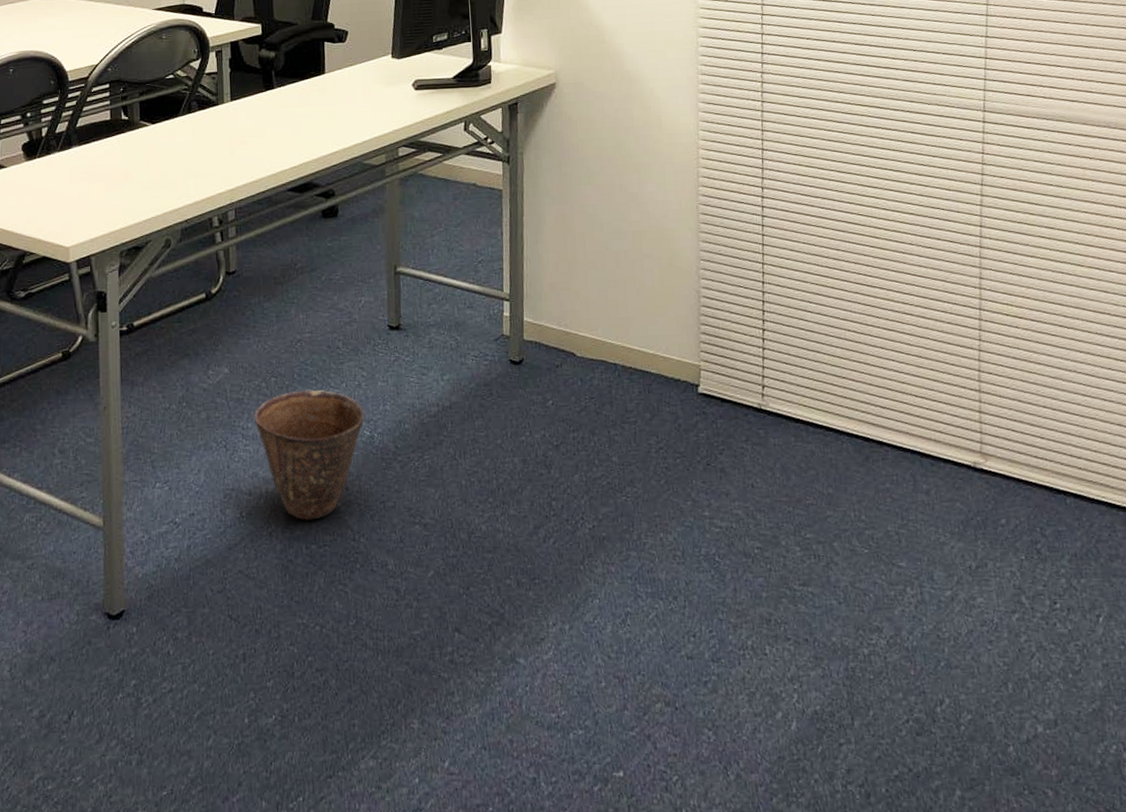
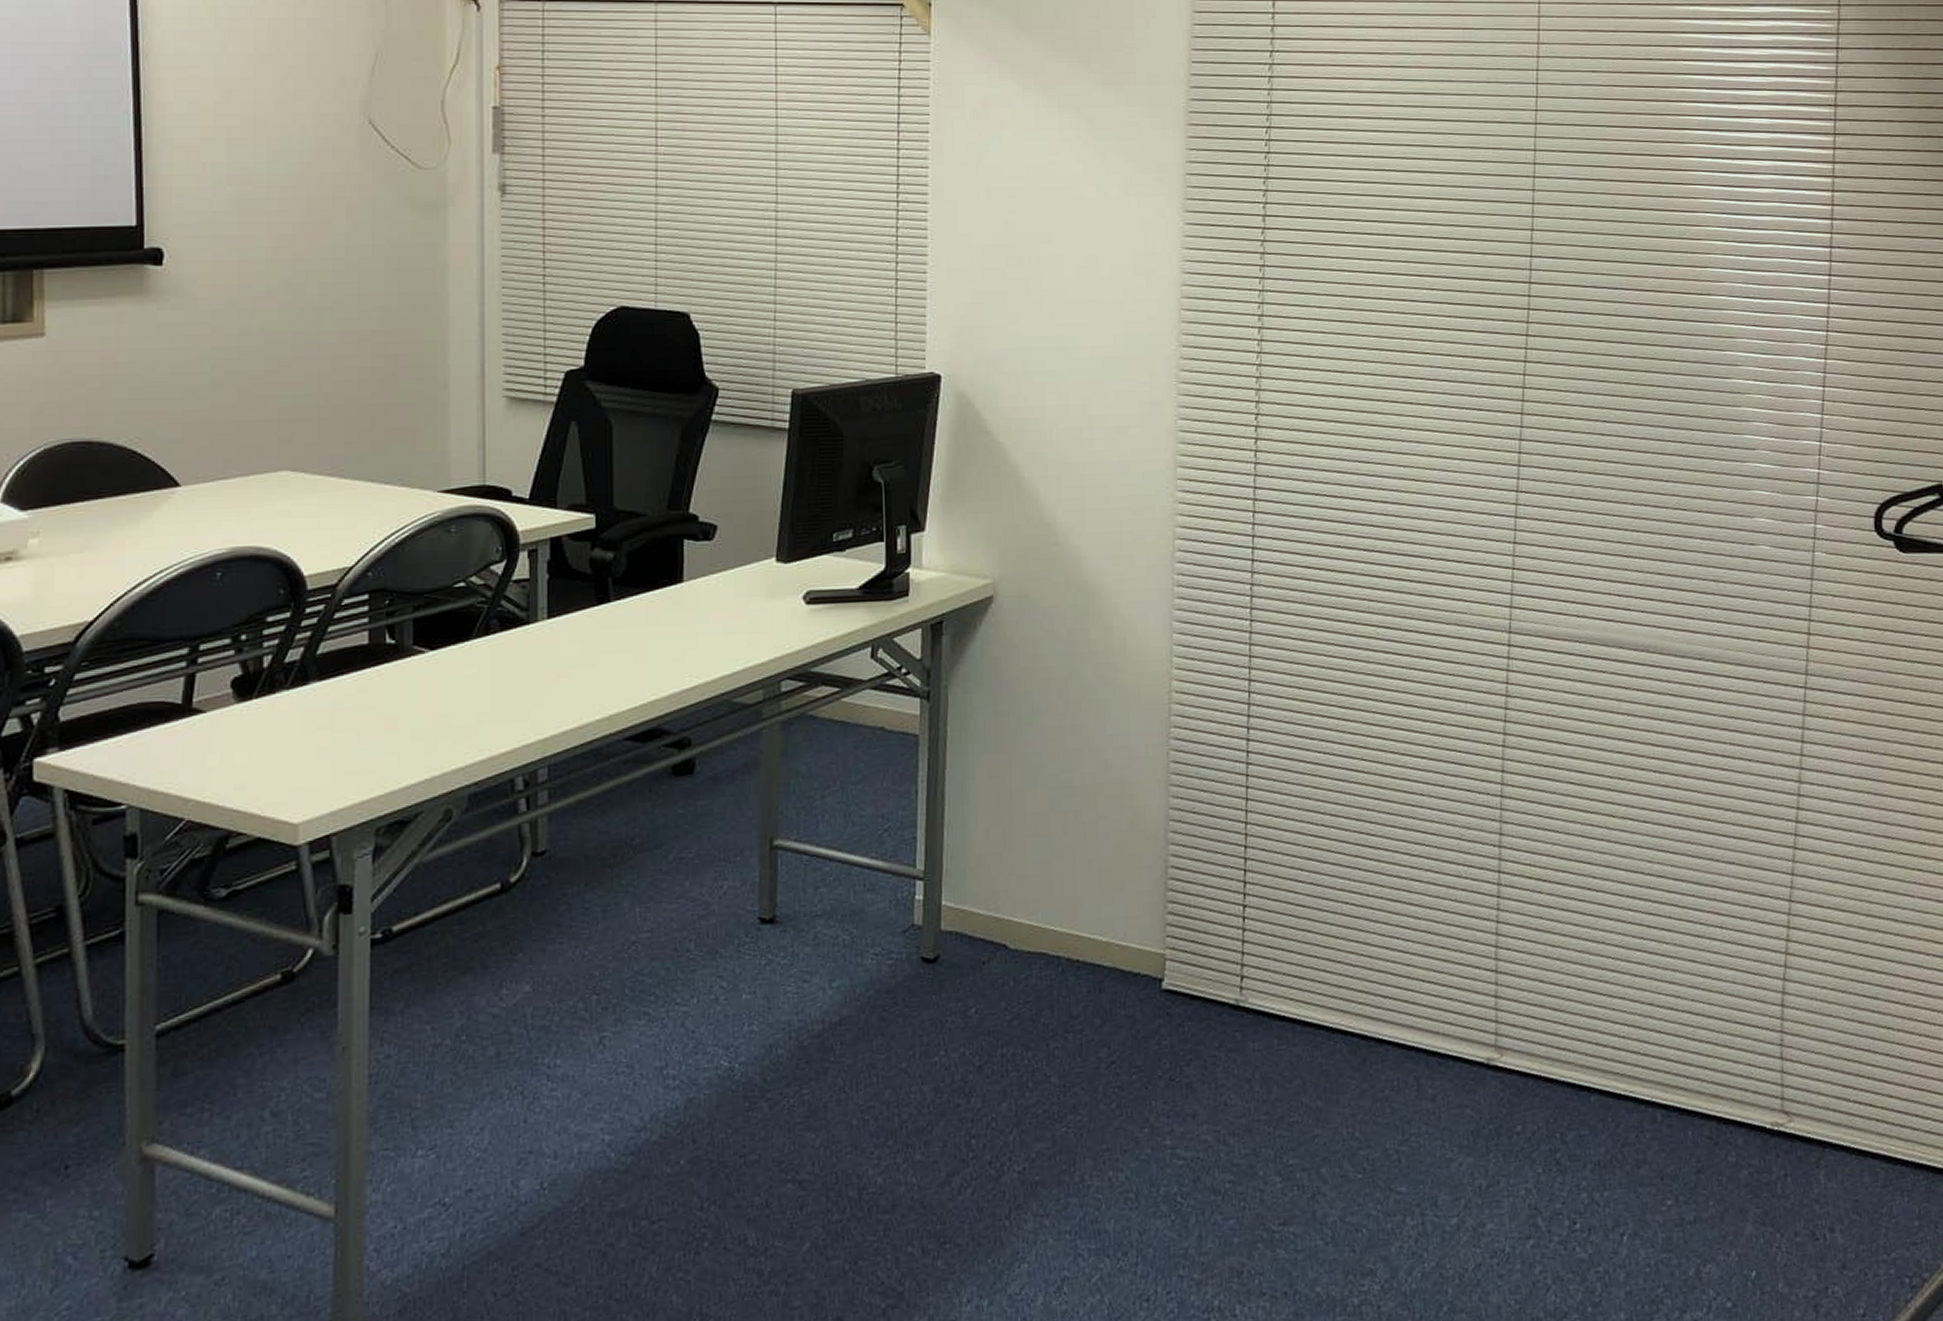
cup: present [254,390,365,520] -> none [565,1009,723,1188]

